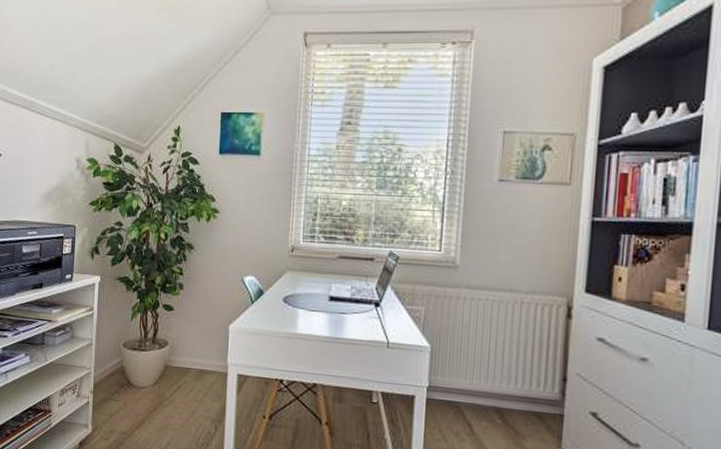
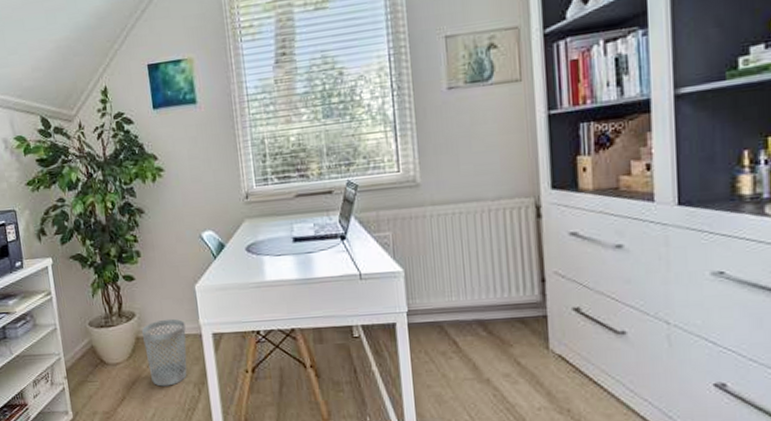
wastebasket: none [171,352,213,418] -> present [141,318,187,387]

